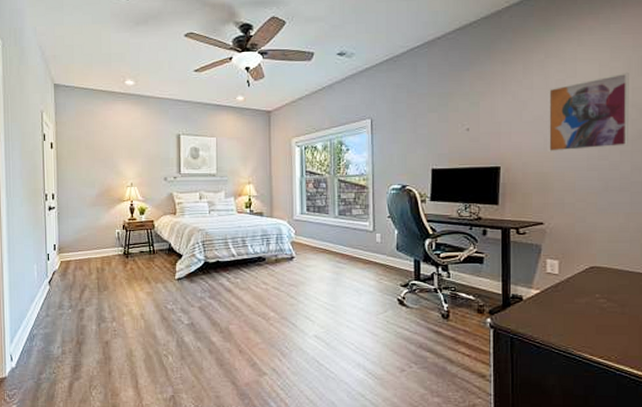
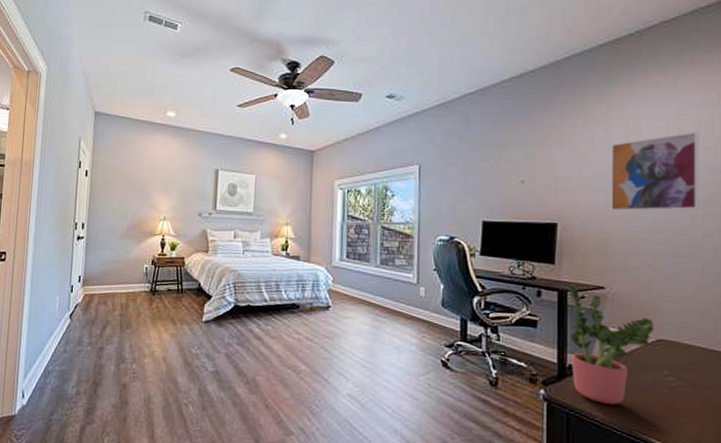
potted plant: none [510,222,587,327] -> present [567,284,653,405]

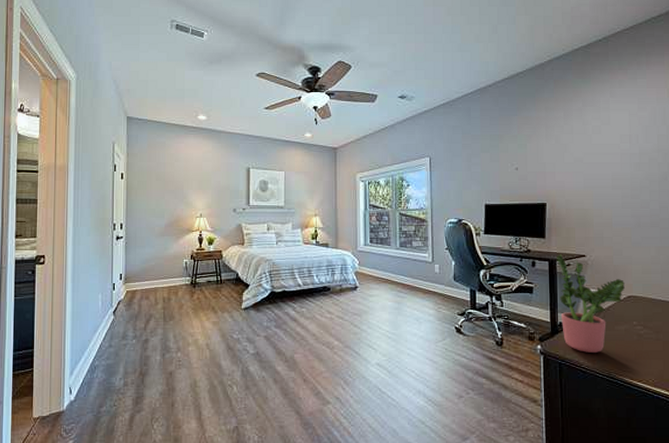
wall art: present [609,131,699,212] -> none [586,122,656,191]

